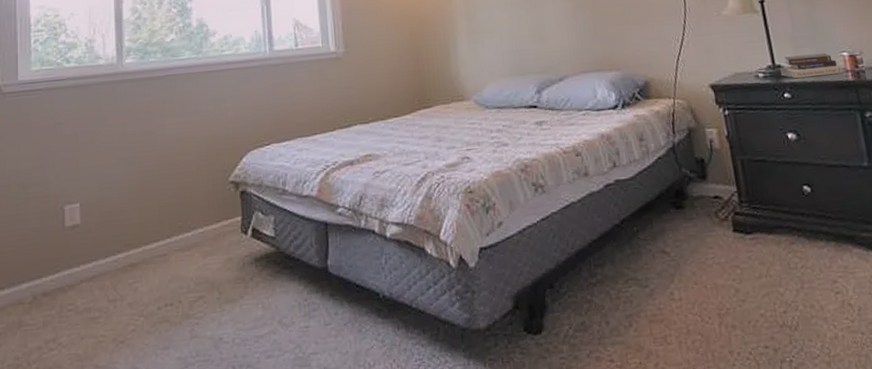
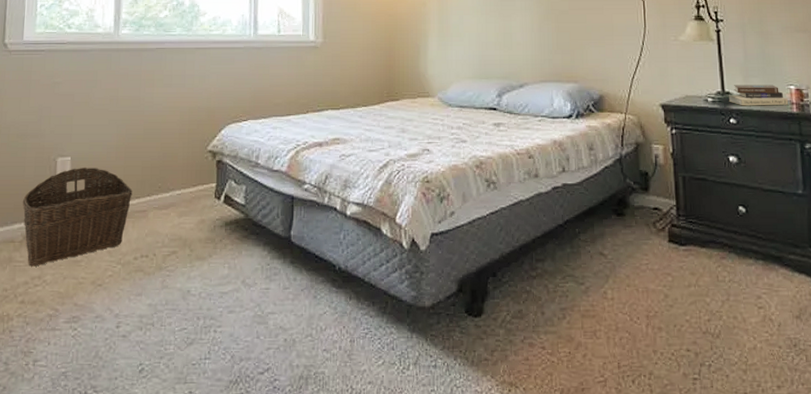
wicker basket: none [29,212,151,329] -> present [22,167,133,267]

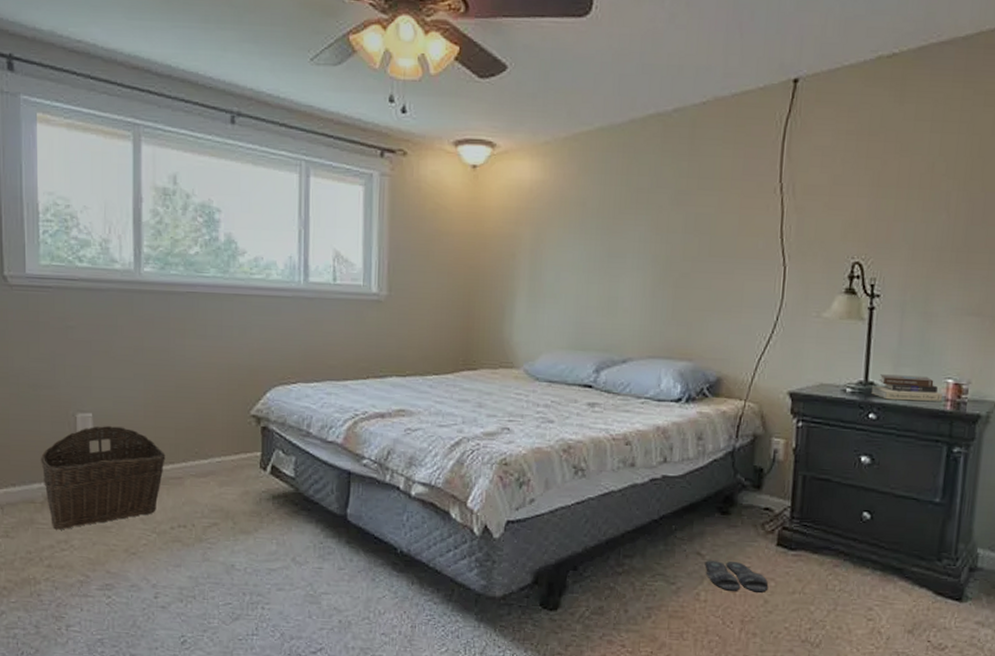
slippers: none [608,259,667,288] -> present [705,560,769,593]

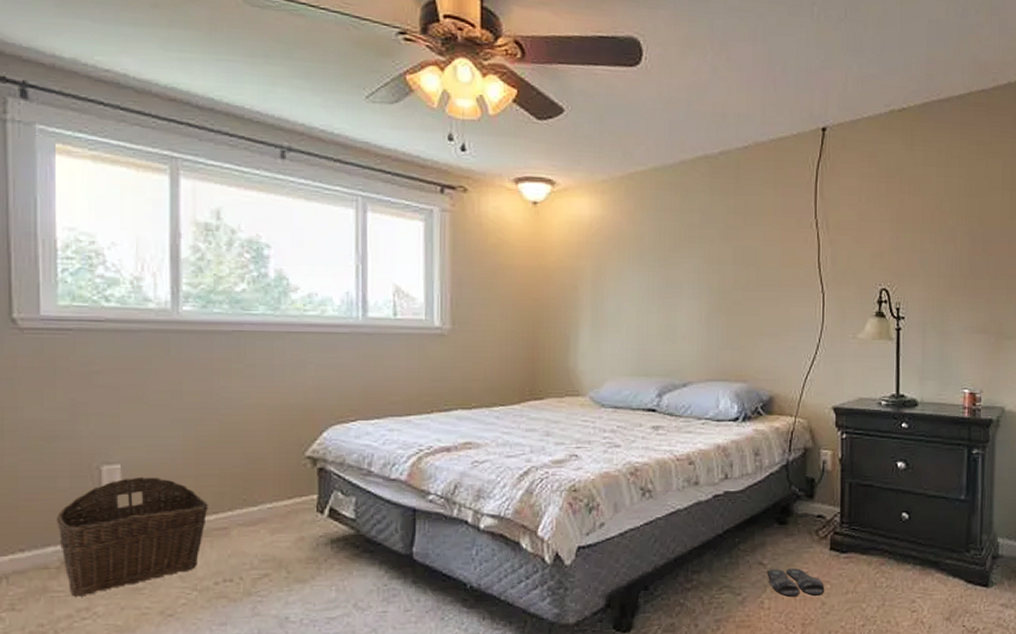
books: present [870,374,942,402] -> none [902,387,961,410]

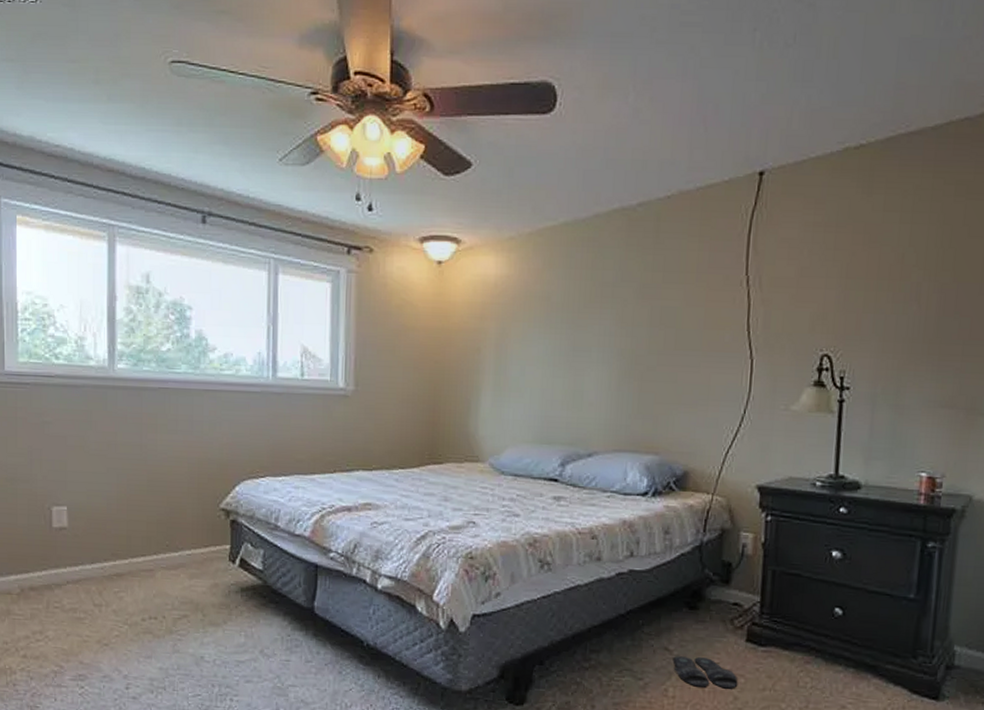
wicker basket: present [55,476,208,597] -> none [16,518,137,621]

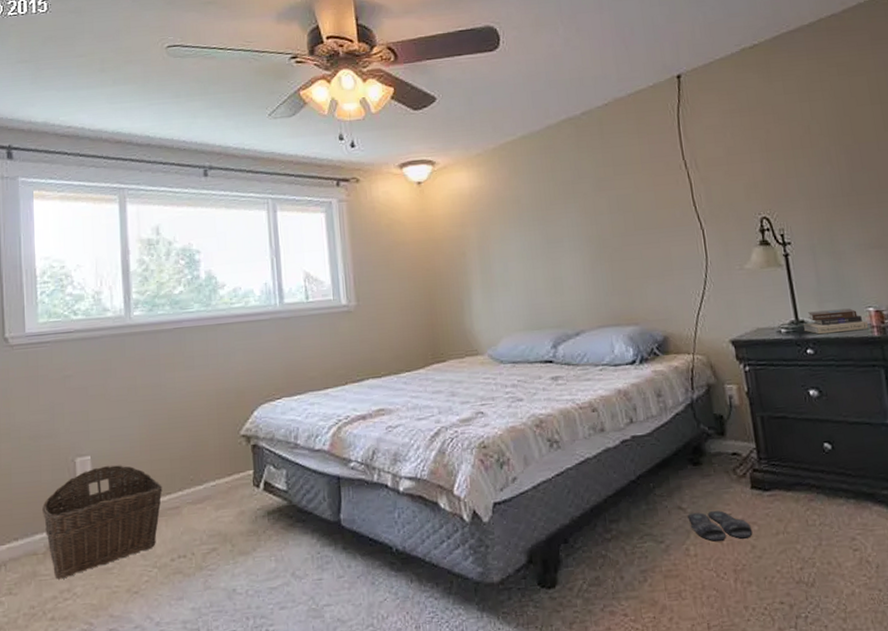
wicker basket: none [16,518,137,621] -> present [41,465,163,579]
books: none [841,468,915,496] -> present [802,308,868,335]

